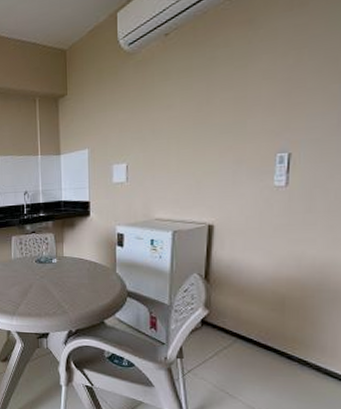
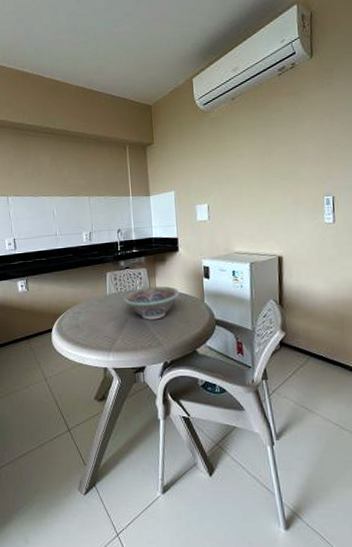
decorative bowl: none [28,252,89,287] -> present [123,286,180,320]

